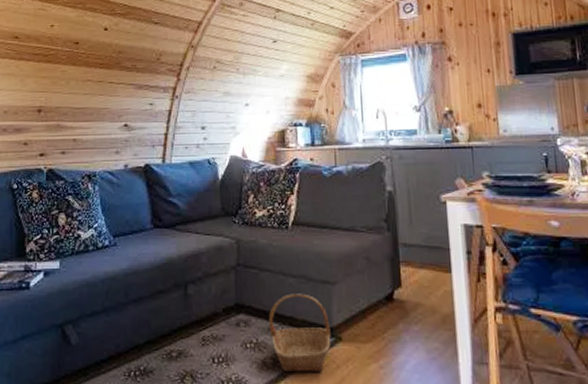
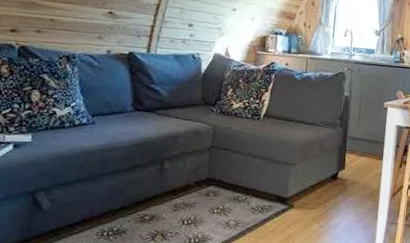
basket: present [268,293,332,372] -> none [234,171,286,230]

